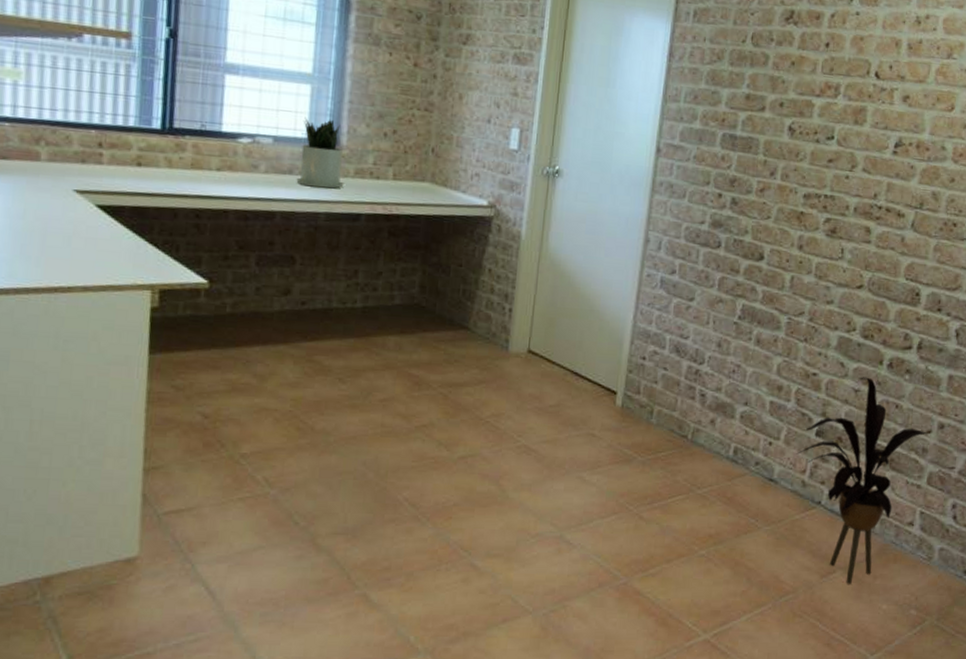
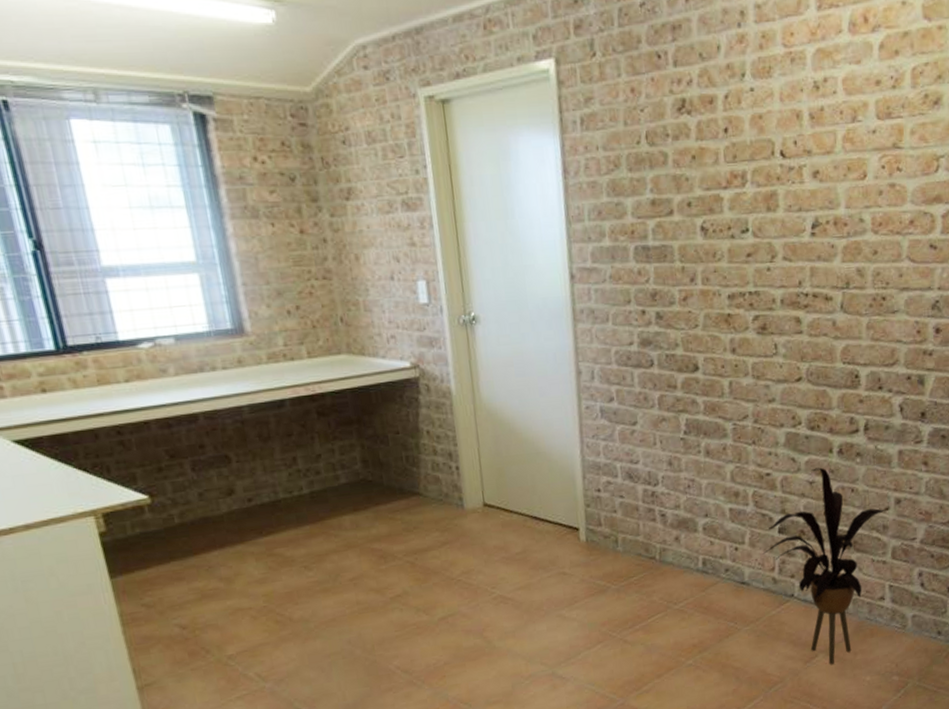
planter: present [296,116,344,189] -> none [200,306,260,382]

